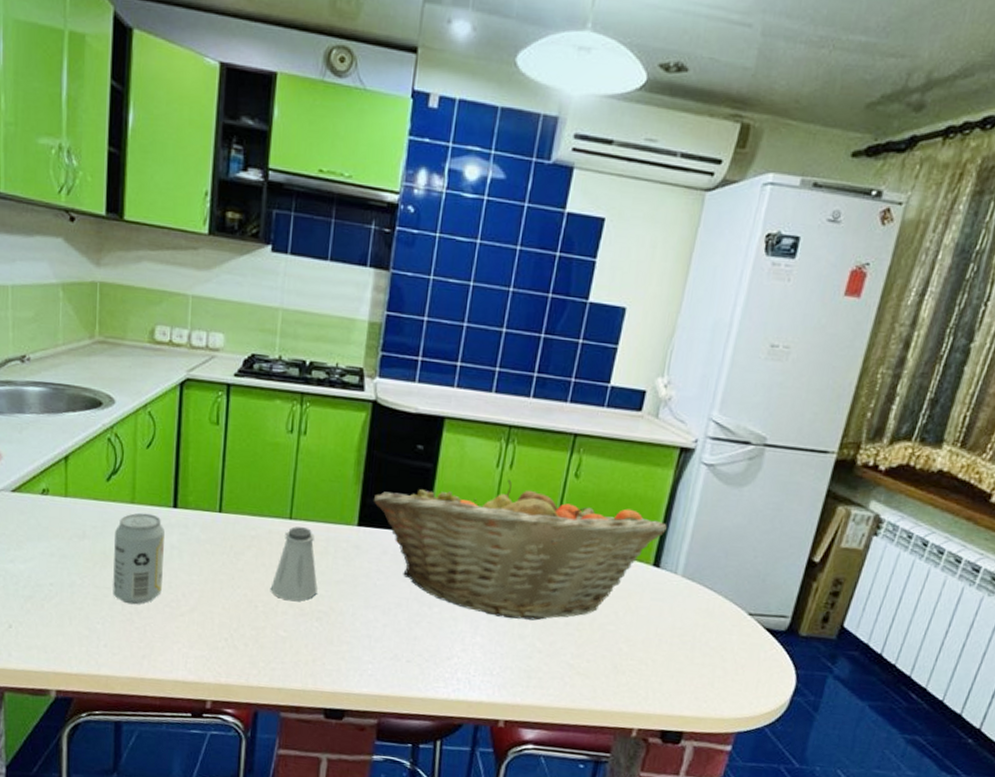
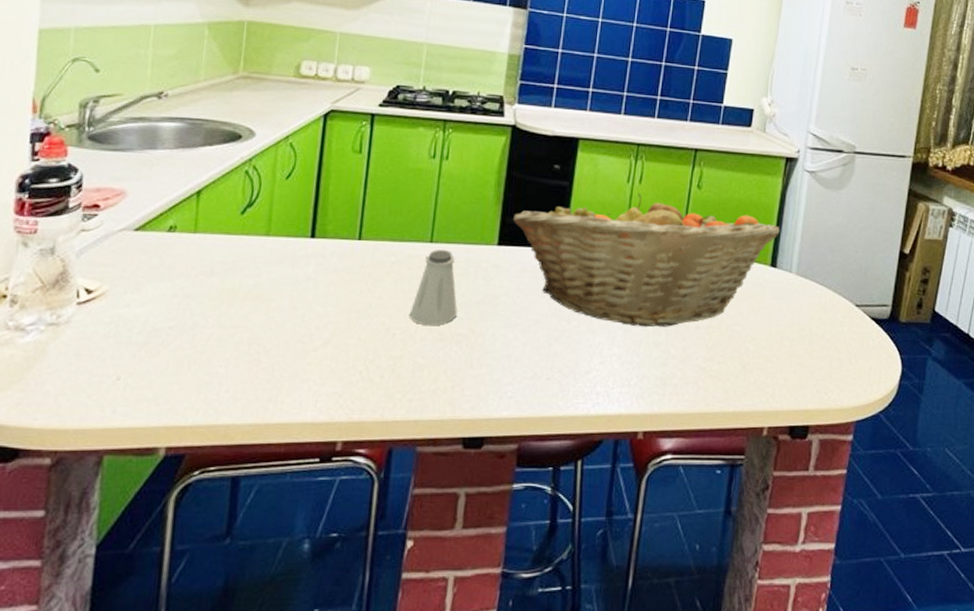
beverage can: present [113,512,165,605] -> none [239,245,300,343]

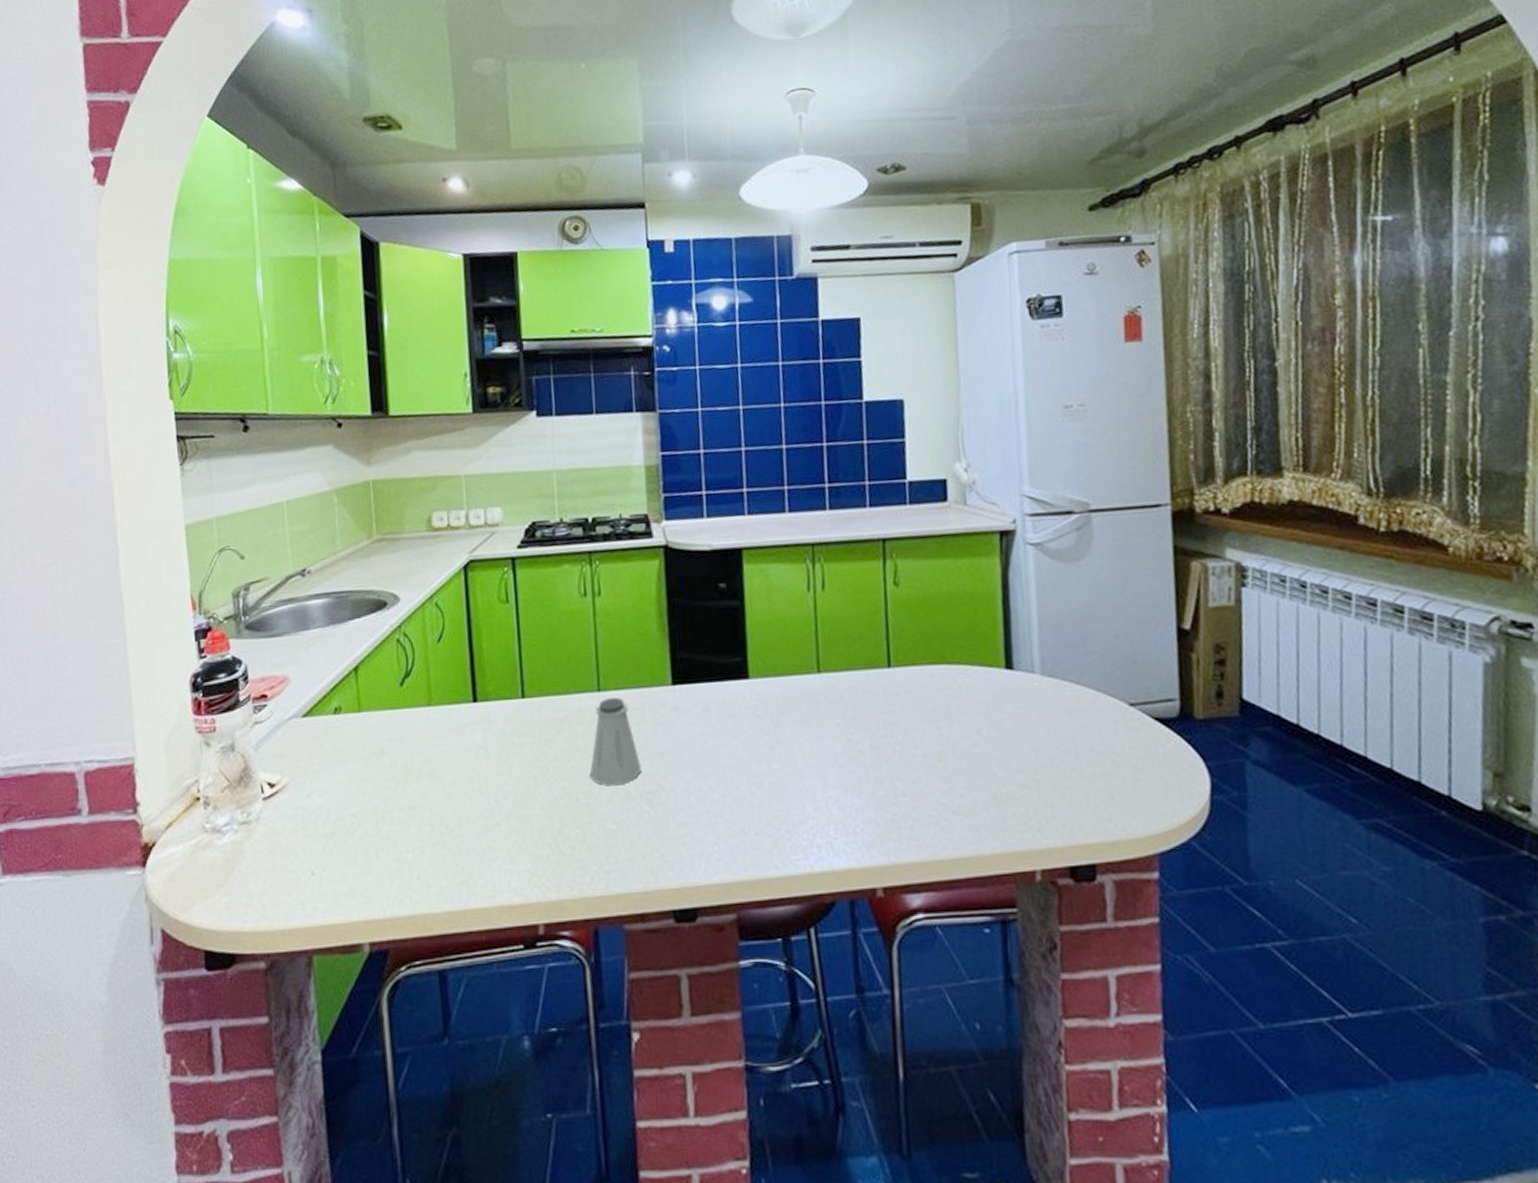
fruit basket: present [513,193,780,328] -> none [684,601,1009,762]

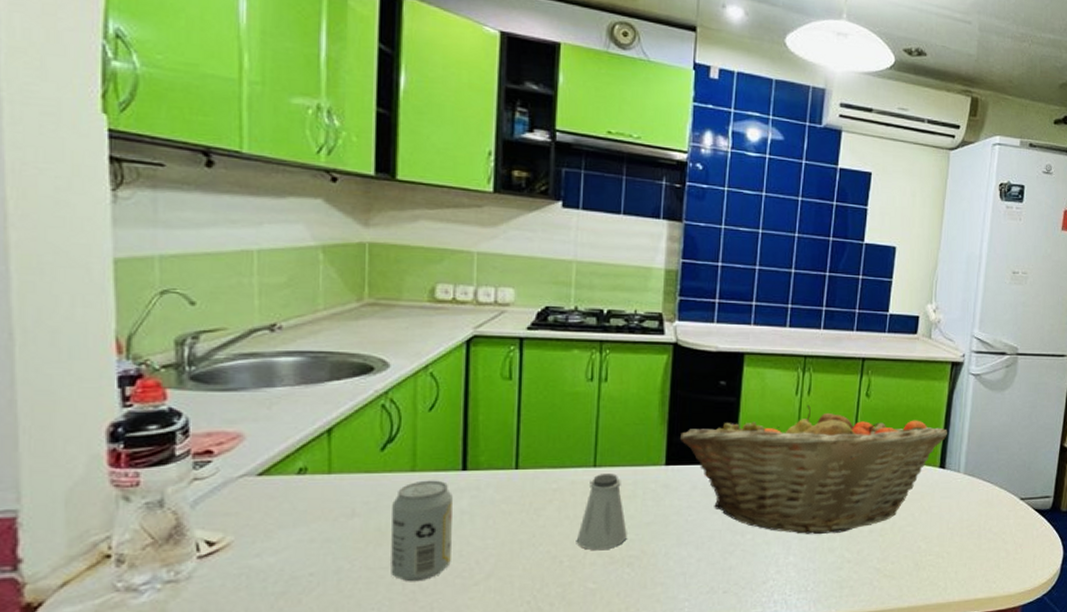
beverage can: none [415,713,472,823] -> present [391,480,453,582]
fruit basket: none [684,601,1009,762] -> present [681,404,947,535]

